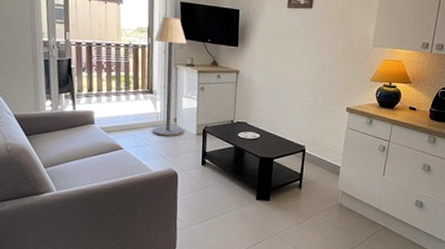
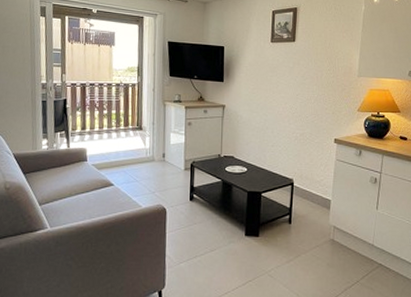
floor lamp: present [153,17,187,136] -> none [142,56,174,171]

